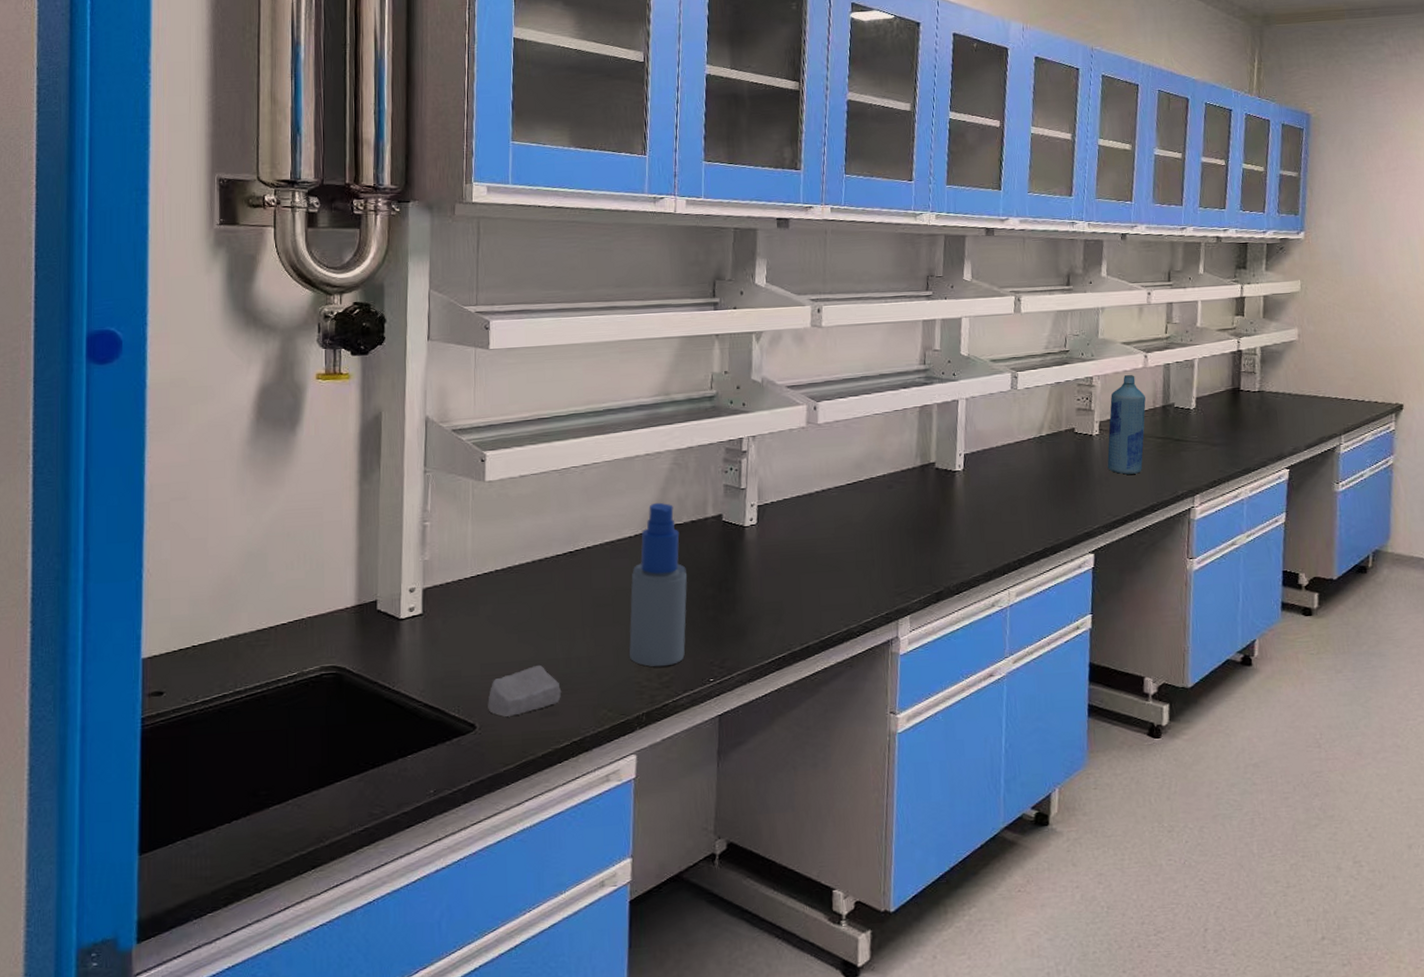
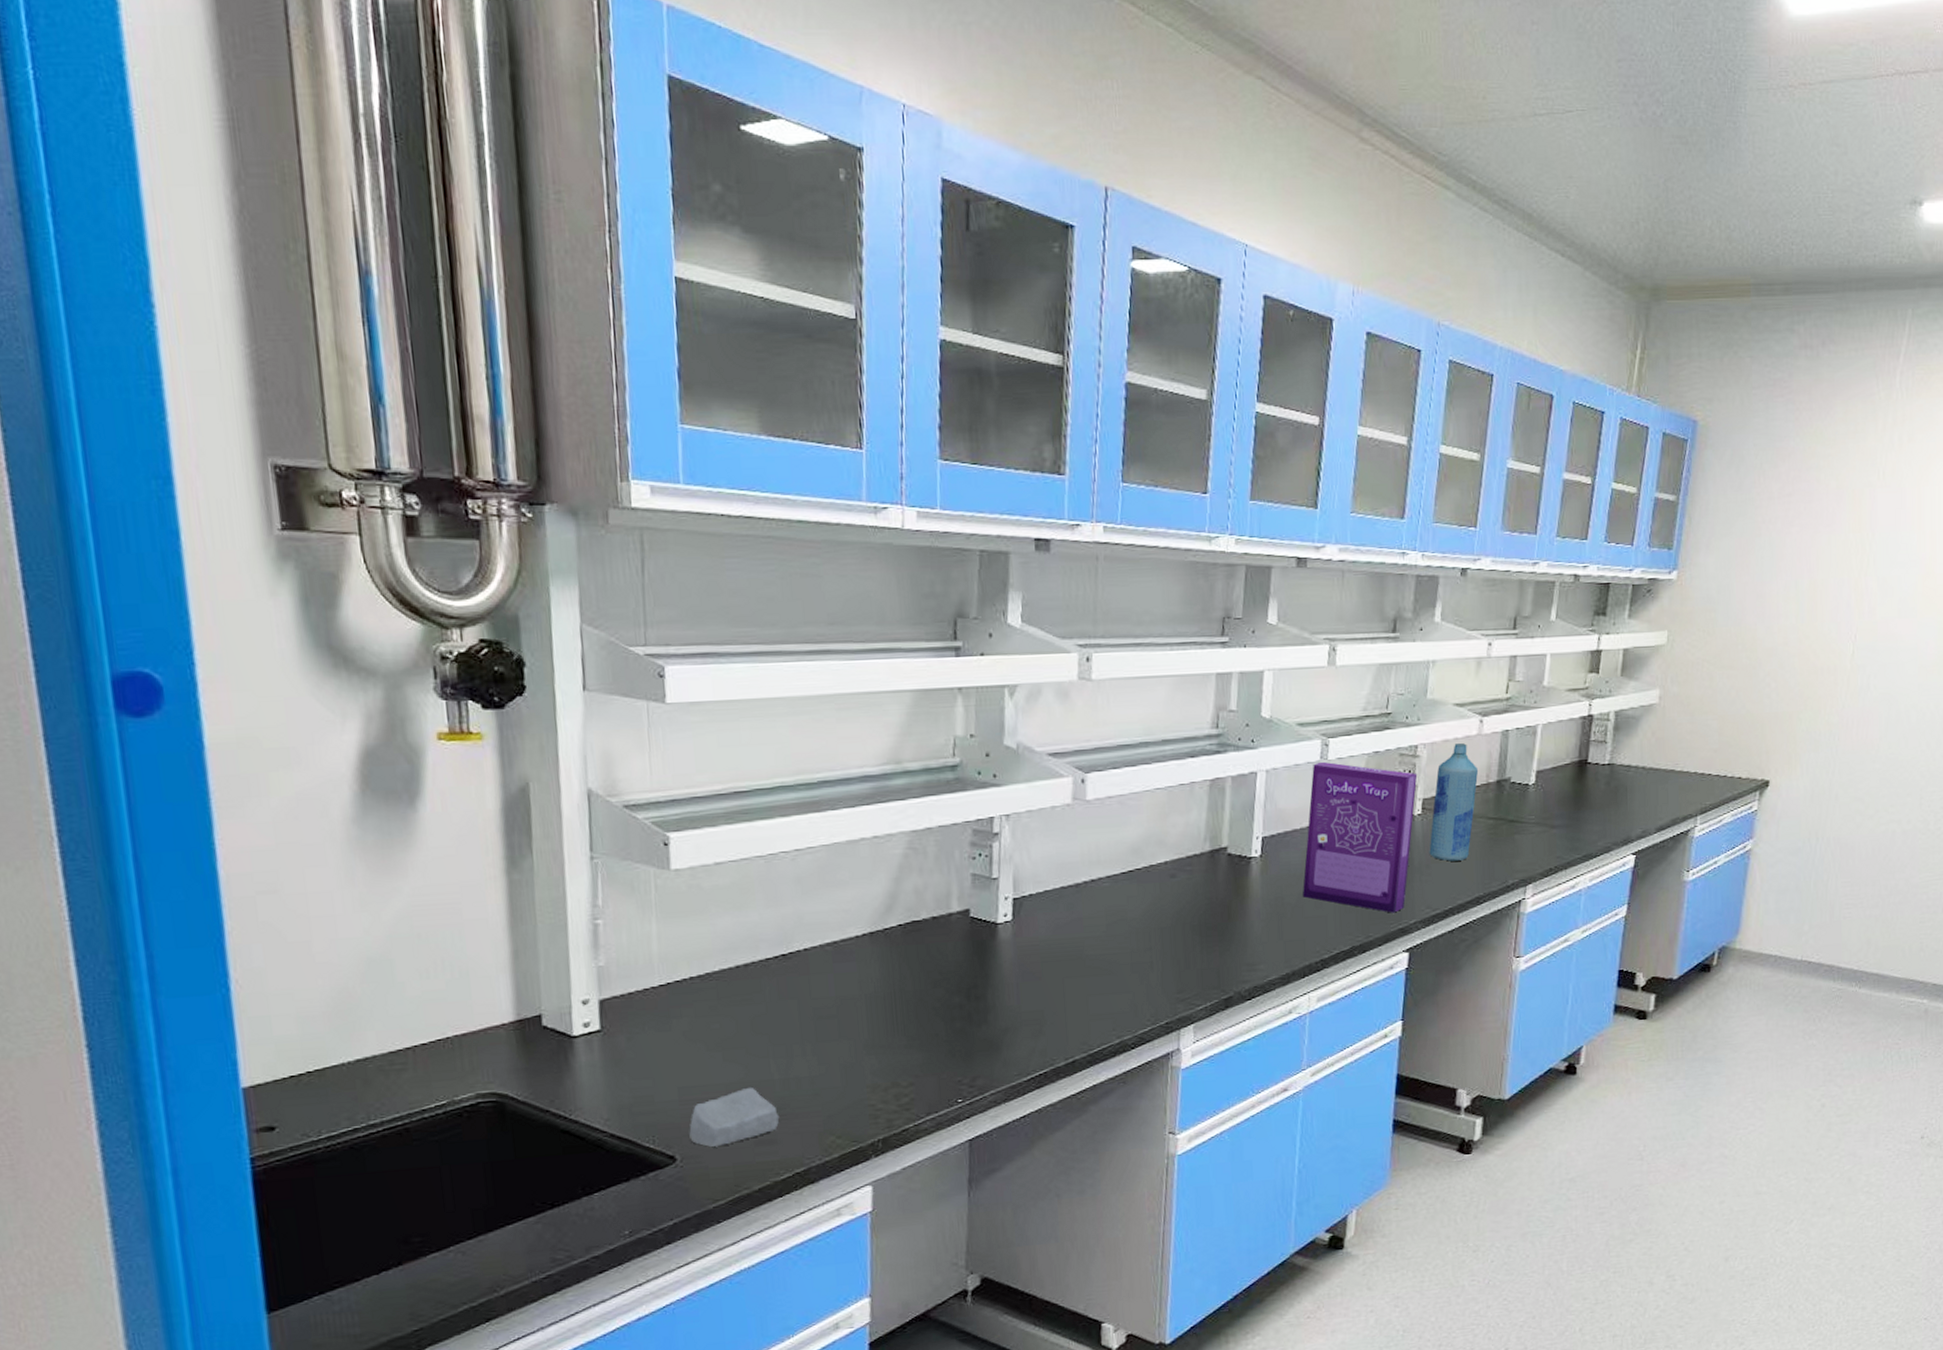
spray bottle: present [629,502,688,667] -> none [859,895,929,1087]
cereal box: none [999,391,1094,519] -> present [1302,761,1418,913]

